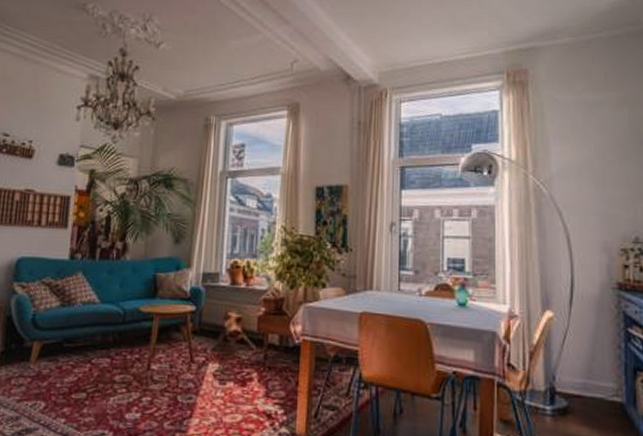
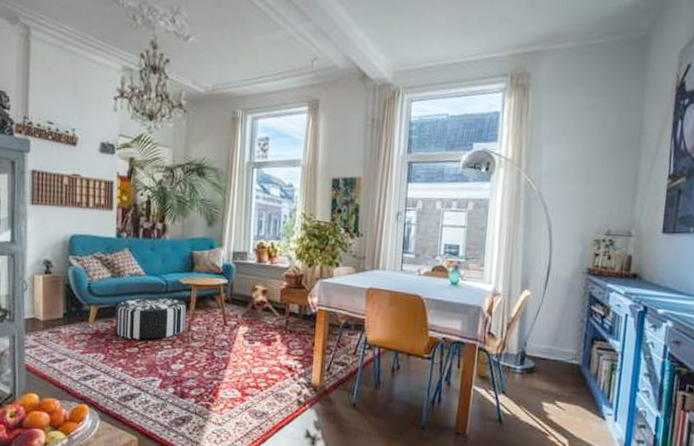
pouf: none [60,330,147,383] -> present [115,298,187,340]

